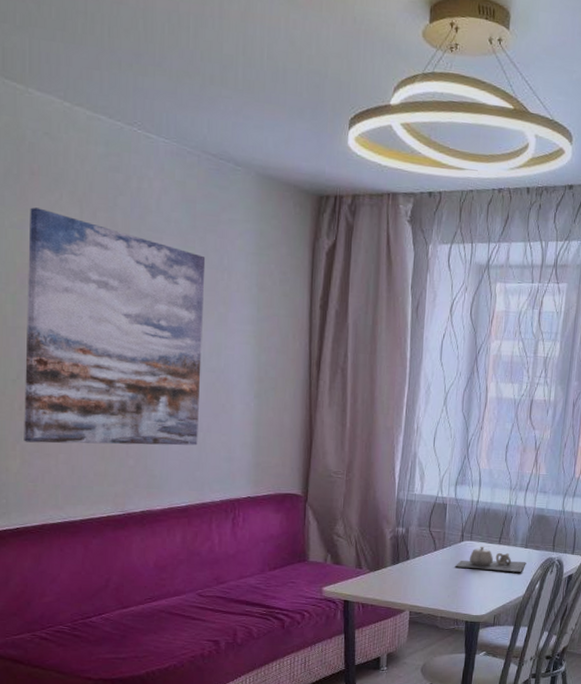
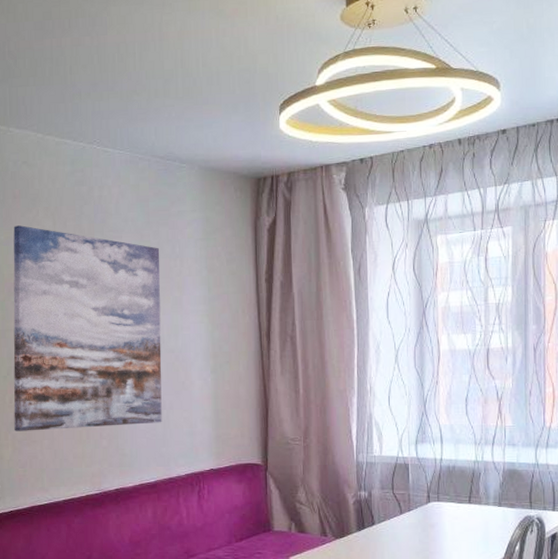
teapot: present [454,546,527,572] -> none [423,506,502,533]

